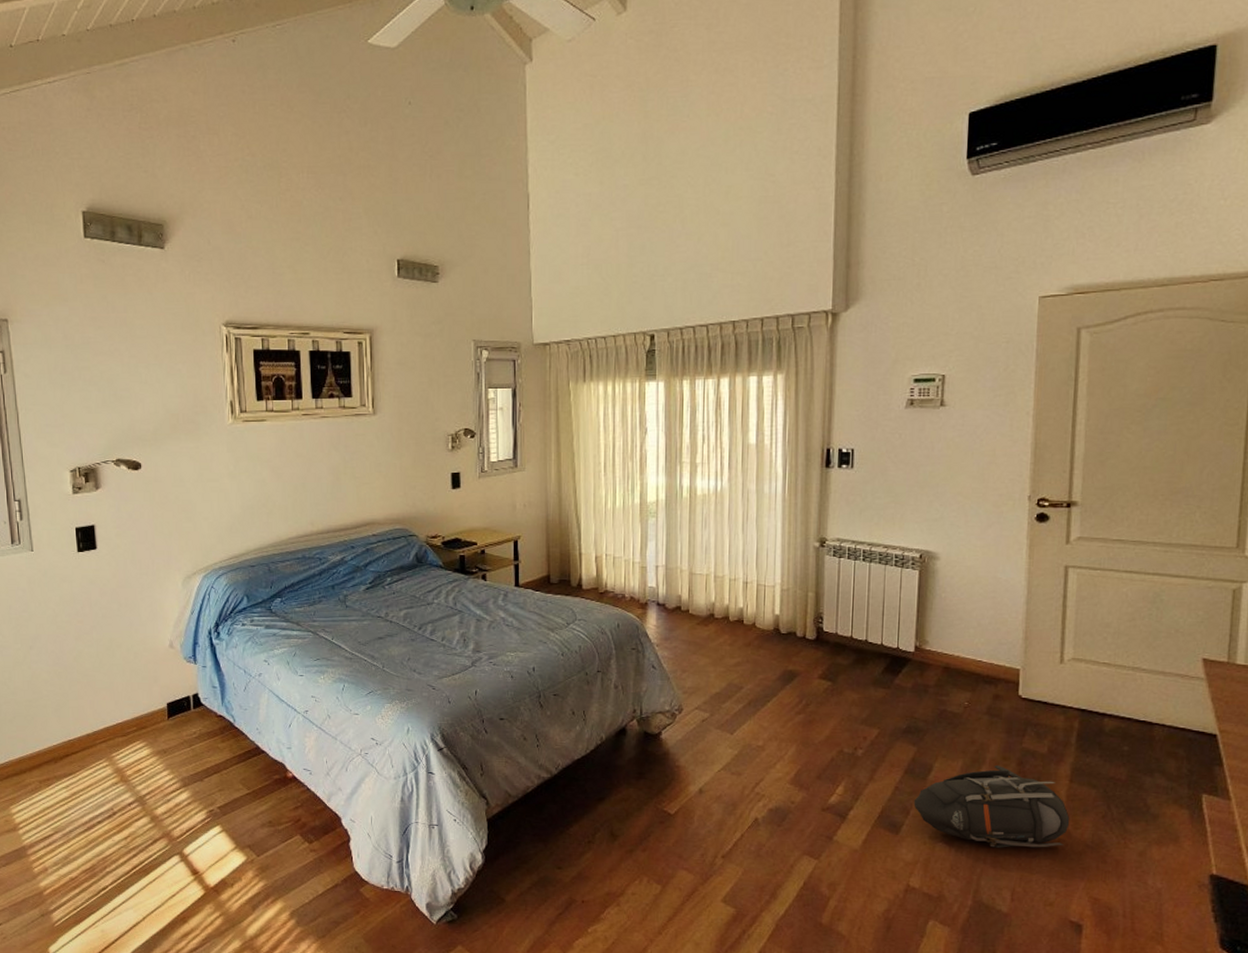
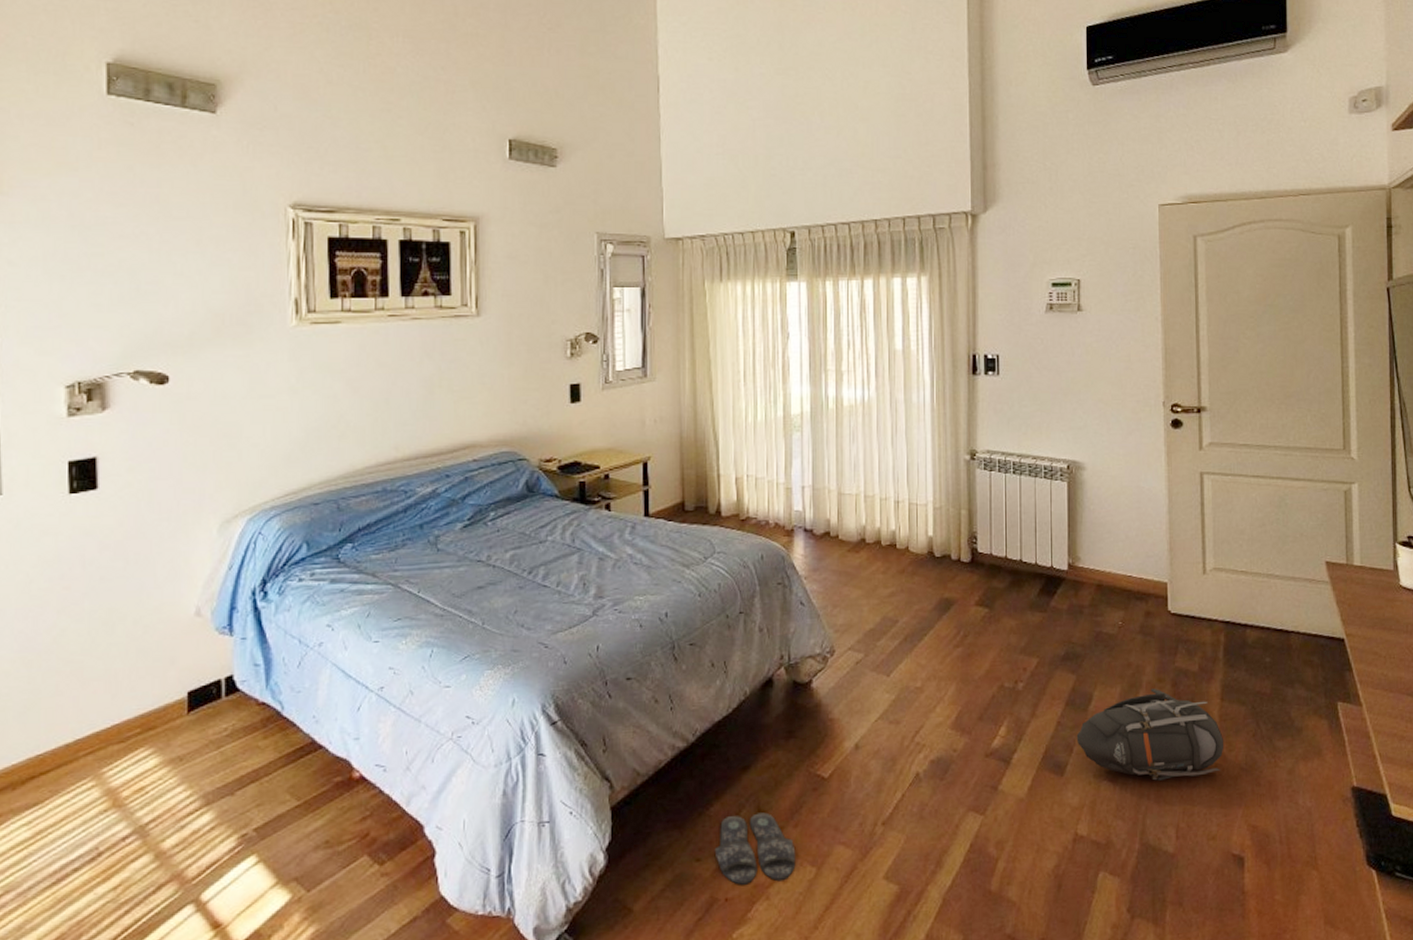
slippers: none [573,836,643,892] -> present [714,812,796,885]

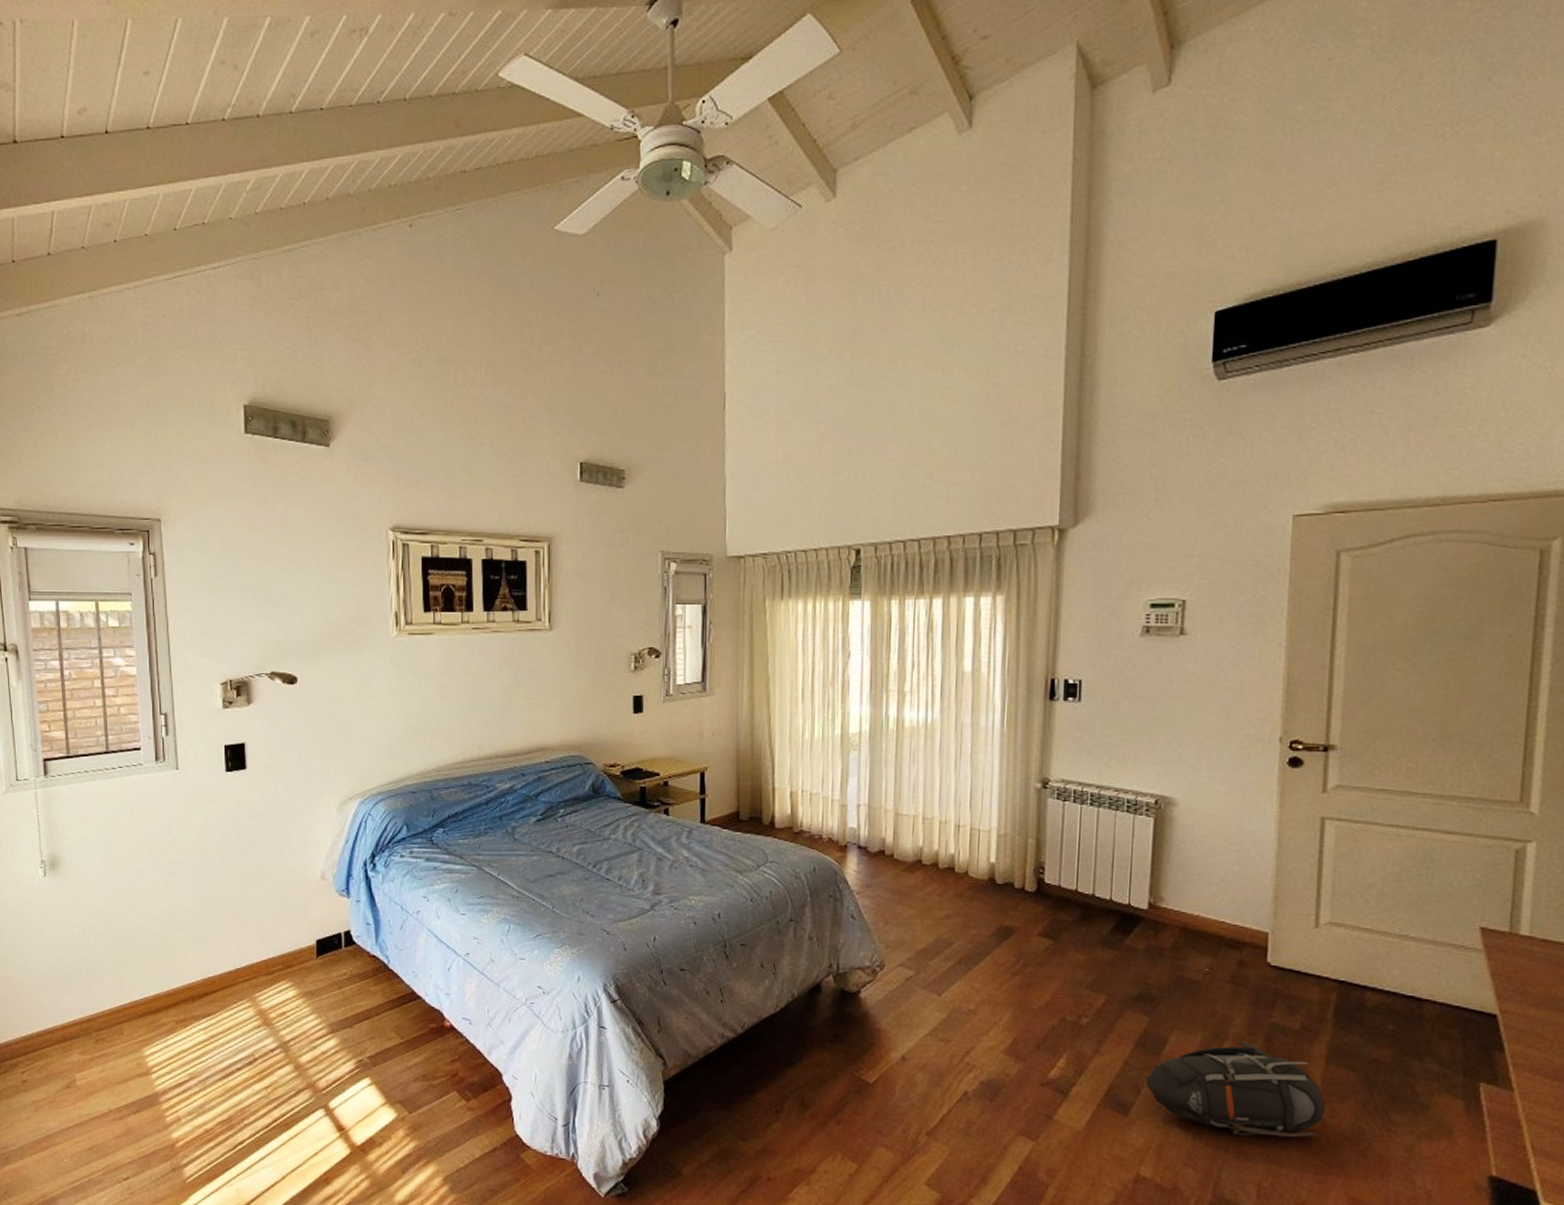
slippers: present [714,812,796,885] -> none [758,1105,837,1170]

